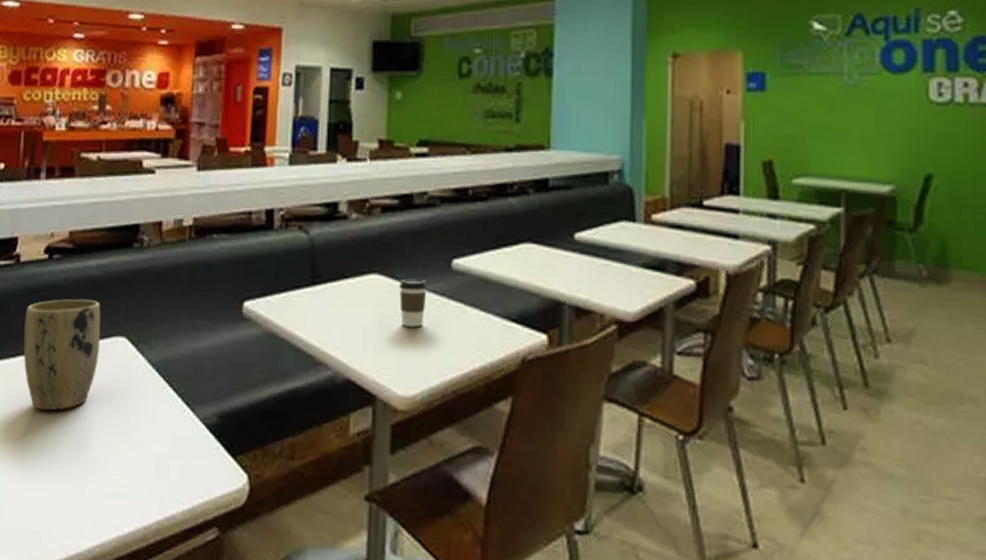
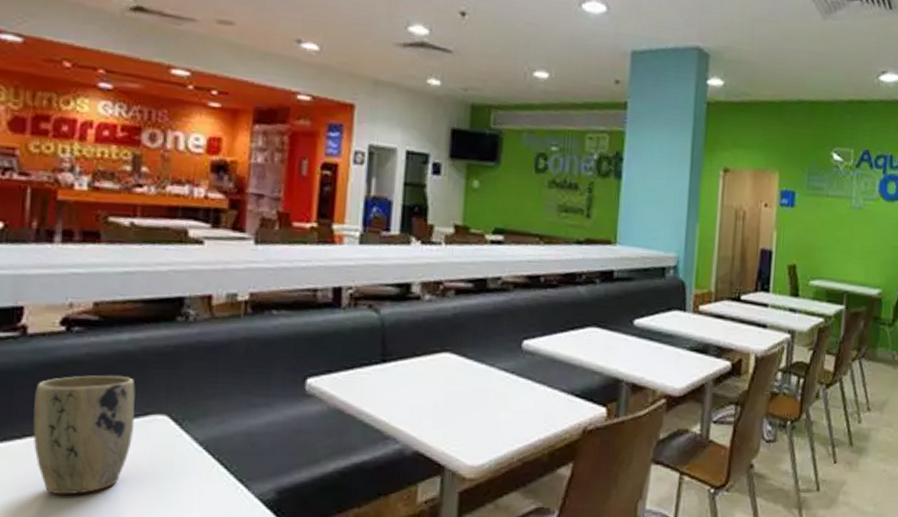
coffee cup: present [398,278,427,327] -> none [470,357,498,403]

